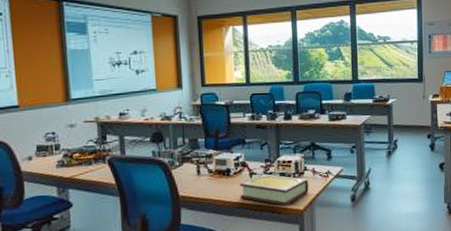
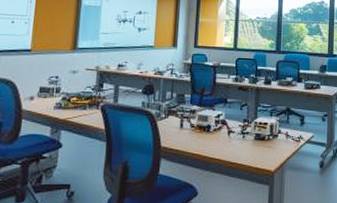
book: present [239,174,309,206] -> none [216,133,282,166]

